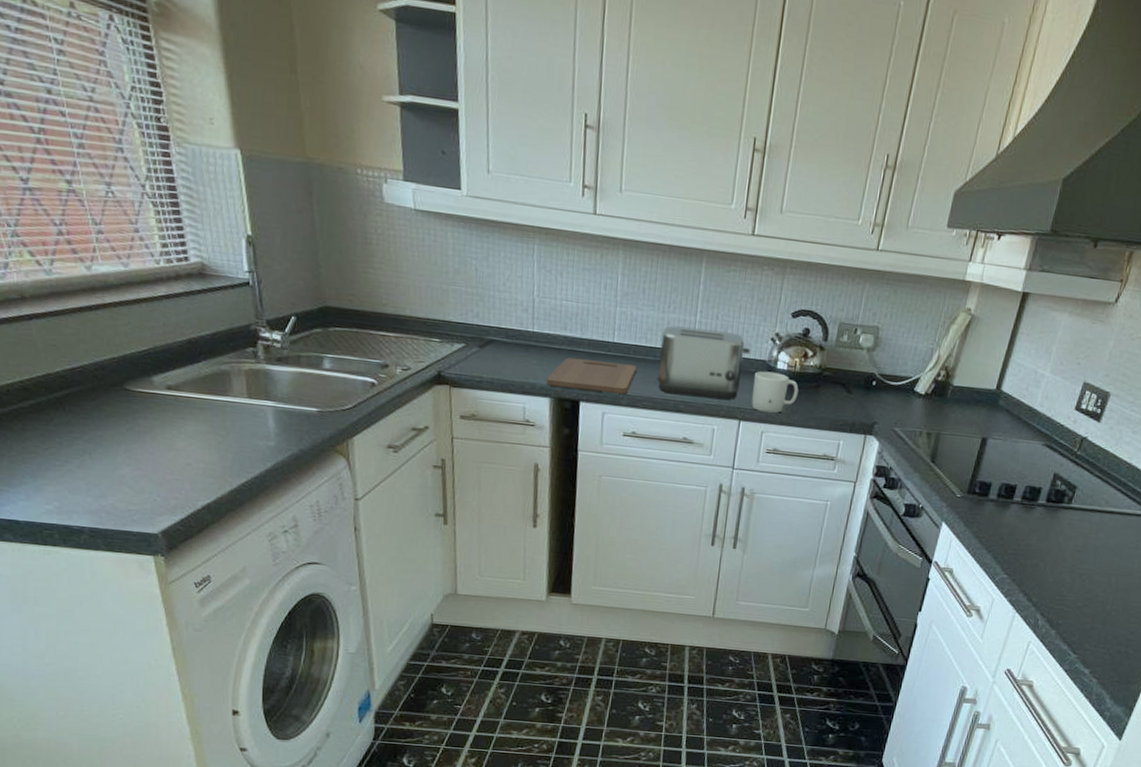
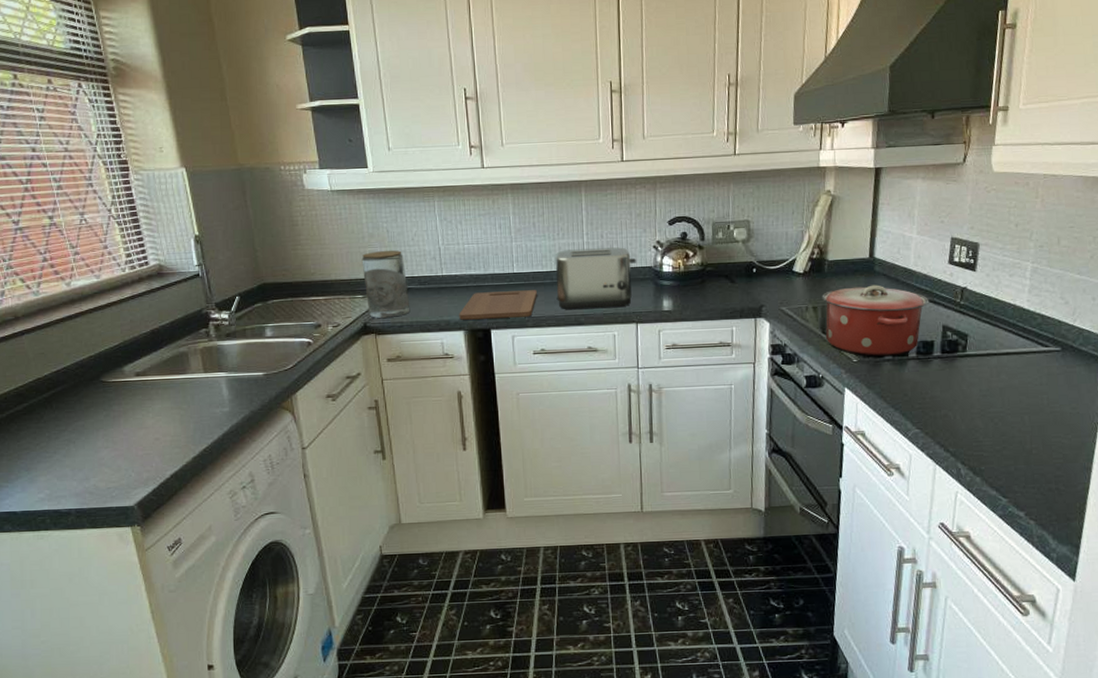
jar: none [442,290,493,370] -> present [361,250,410,318]
mug: present [751,371,799,414] -> none [643,275,686,313]
casserole: none [934,417,1047,498] -> present [822,285,930,357]

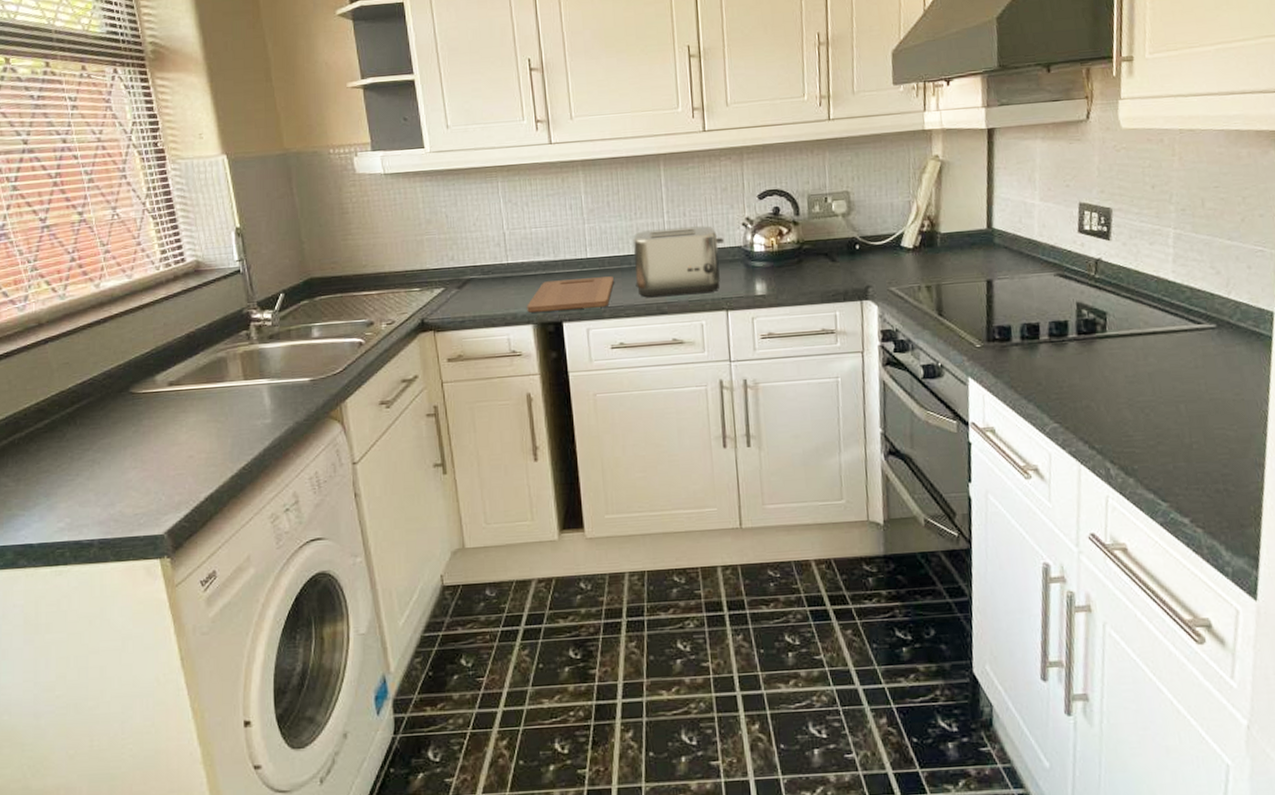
jar: present [361,250,410,318] -> none [418,237,473,313]
casserole: present [822,285,930,357] -> none [935,259,1060,341]

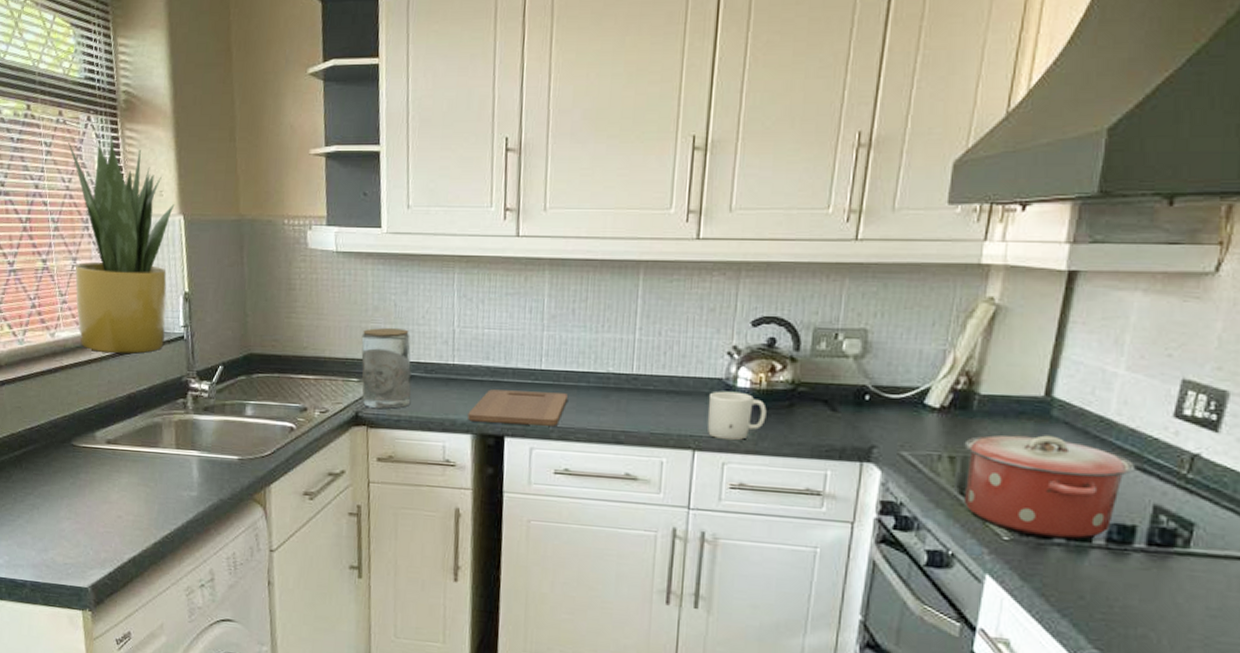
planter: none [94,86,220,296] -> present [67,136,175,354]
jar: none [418,237,473,313] -> present [361,328,411,409]
toaster: present [632,226,724,297] -> none [591,346,702,426]
mug: none [732,255,782,298] -> present [707,391,767,441]
casserole: none [935,259,1060,341] -> present [964,434,1136,540]

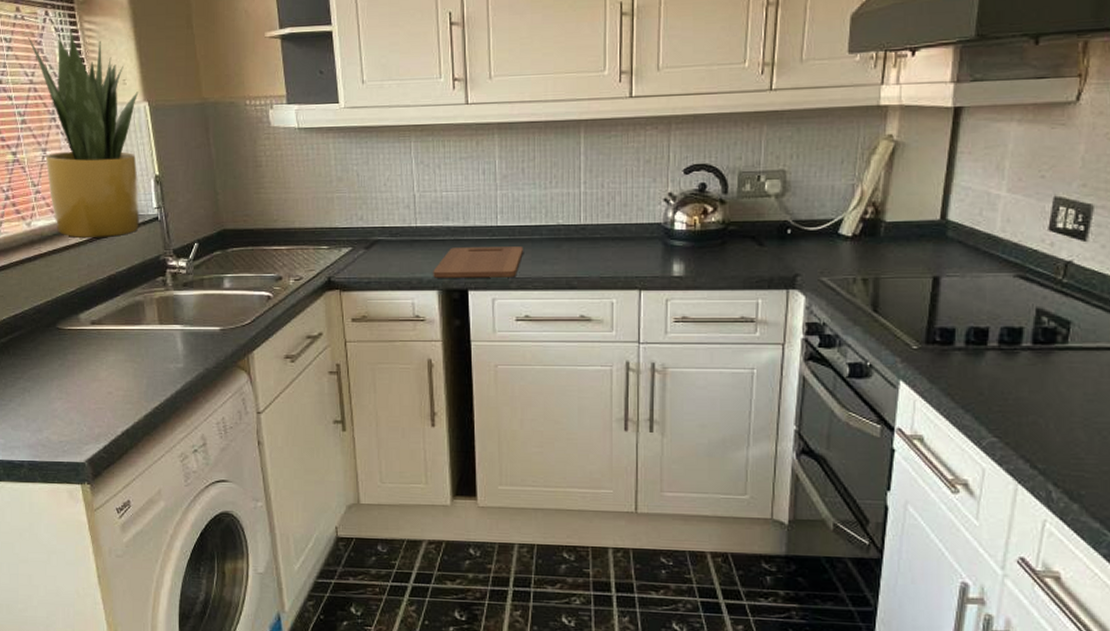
jar: present [361,328,411,409] -> none [328,197,379,272]
mug: present [707,391,767,441] -> none [650,234,702,279]
casserole: present [964,434,1136,540] -> none [875,254,1020,345]

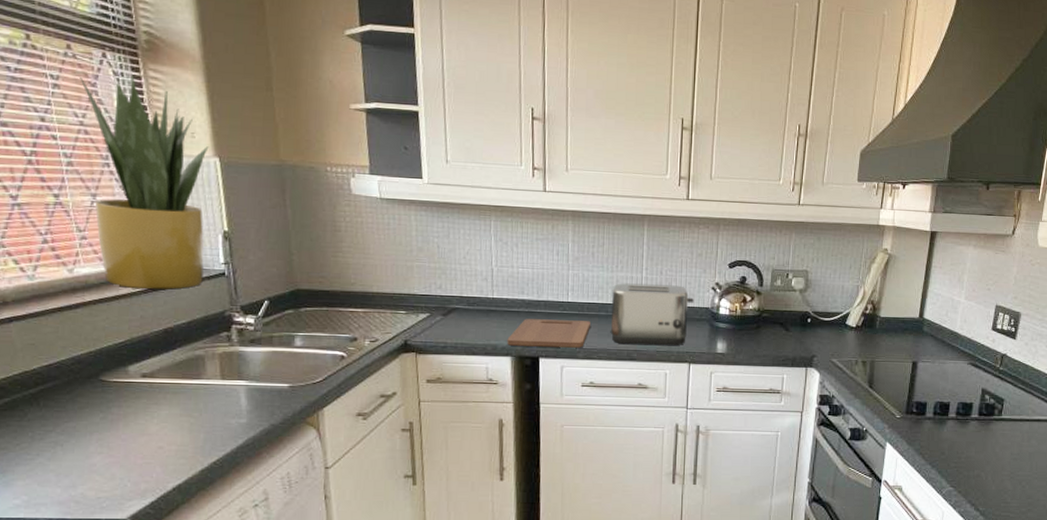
toaster: none [545,199,642,270] -> present [610,283,694,345]

